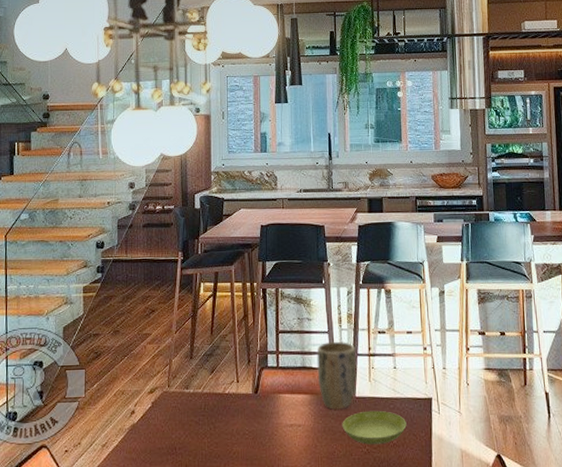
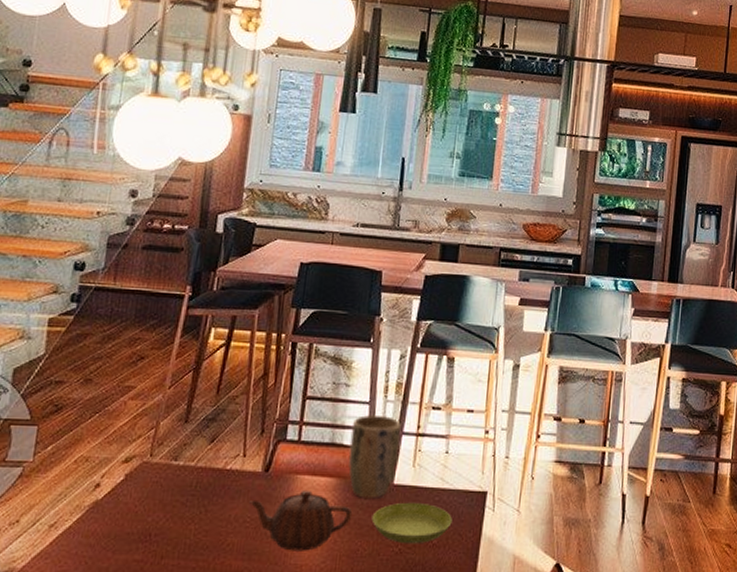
teapot: none [246,406,327,456] -> present [249,491,353,551]

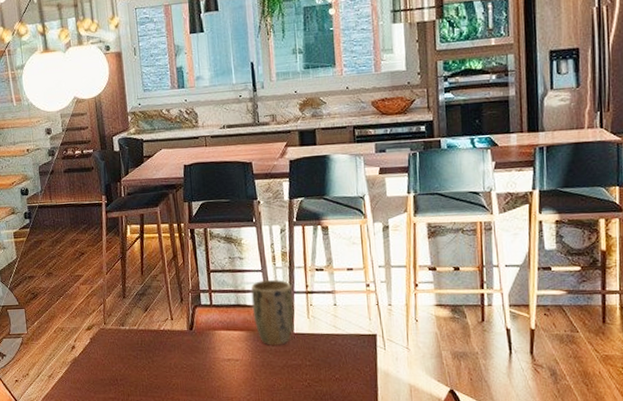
teapot: present [249,491,353,551] -> none [183,342,265,388]
saucer: present [371,502,452,544] -> none [281,346,350,379]

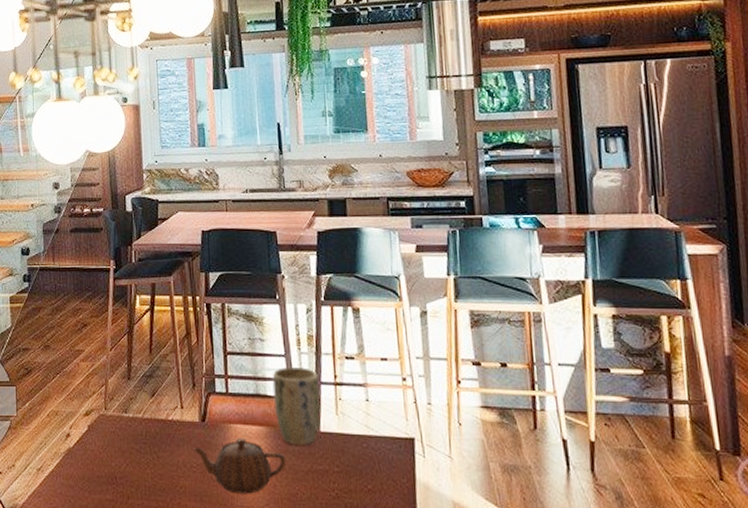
teapot: none [183,342,265,388] -> present [193,439,287,494]

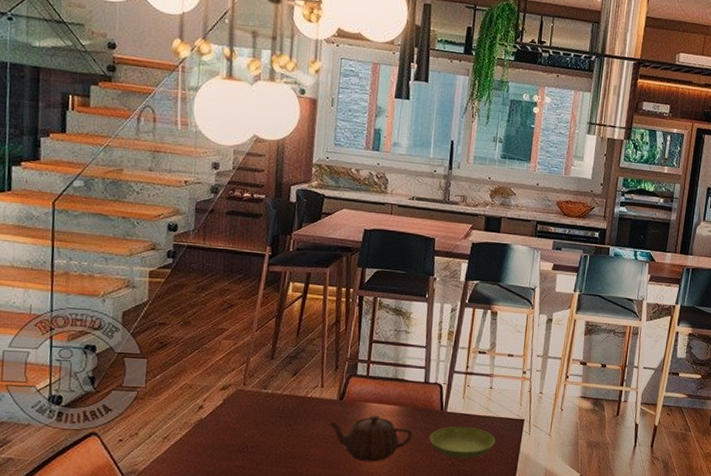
plant pot: present [272,367,320,445] -> none [409,357,453,423]
saucer: none [305,449,384,489] -> present [429,426,496,459]

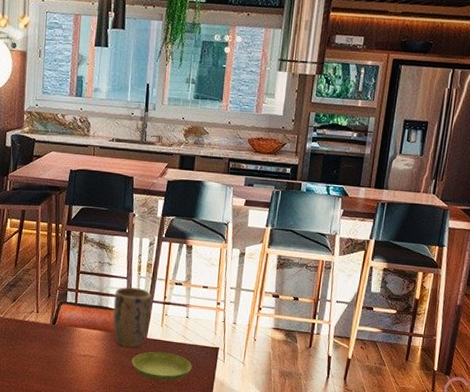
teapot: present [328,415,414,462] -> none [43,339,117,381]
plant pot: none [409,357,453,423] -> present [113,287,152,347]

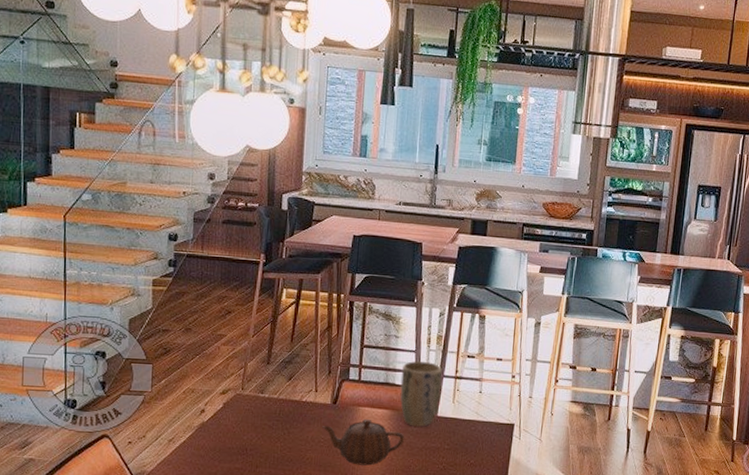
teapot: none [43,339,117,381] -> present [322,419,405,466]
saucer: present [131,351,192,382] -> none [420,430,486,463]

